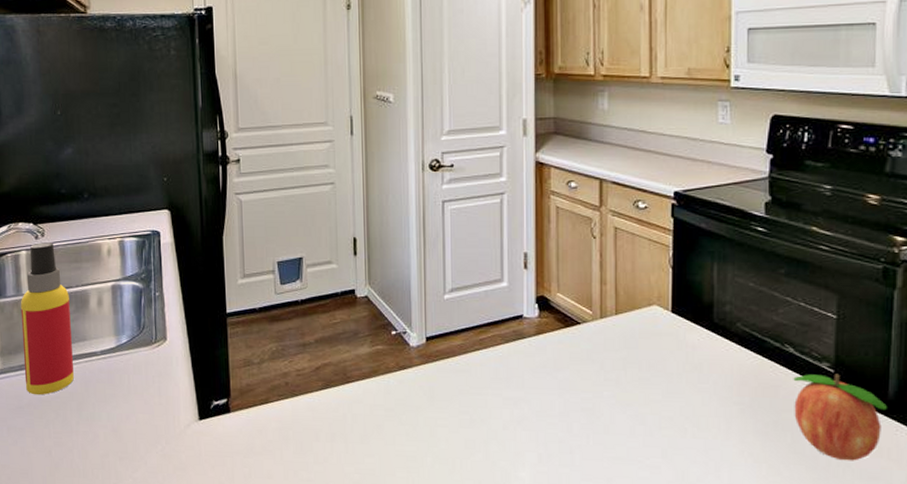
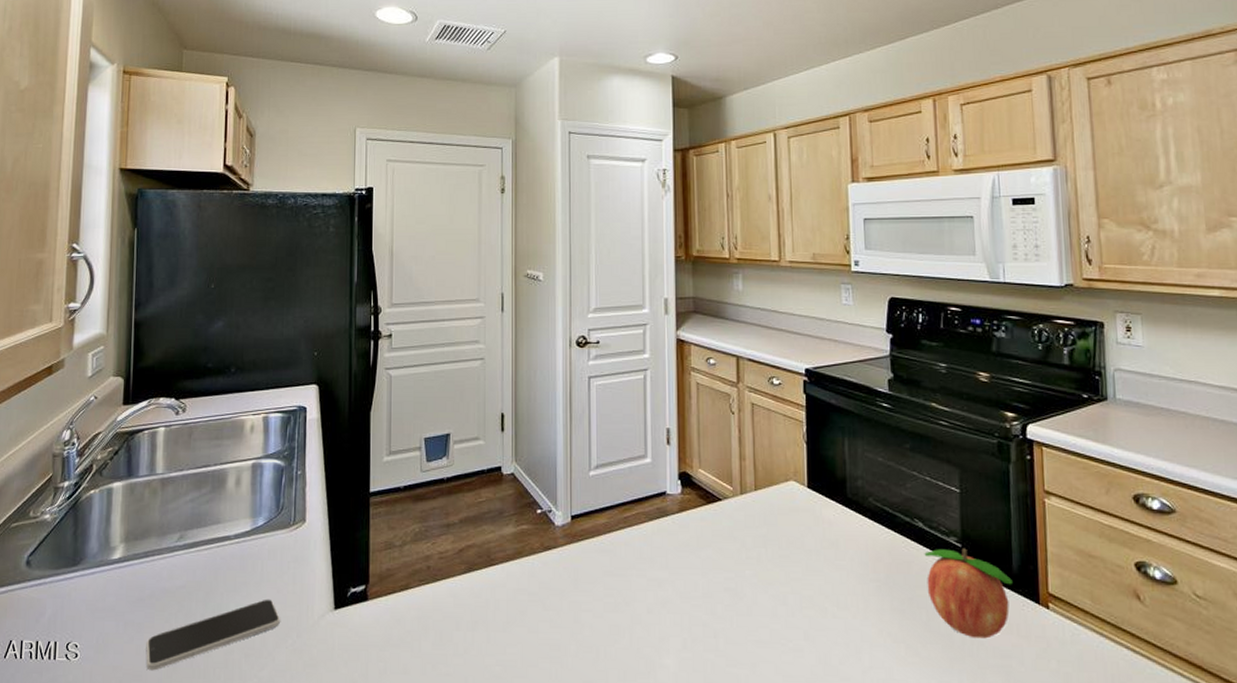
spray bottle: present [20,242,74,395] -> none [149,418,206,585]
smartphone: none [29,409,149,470] -> present [146,599,280,671]

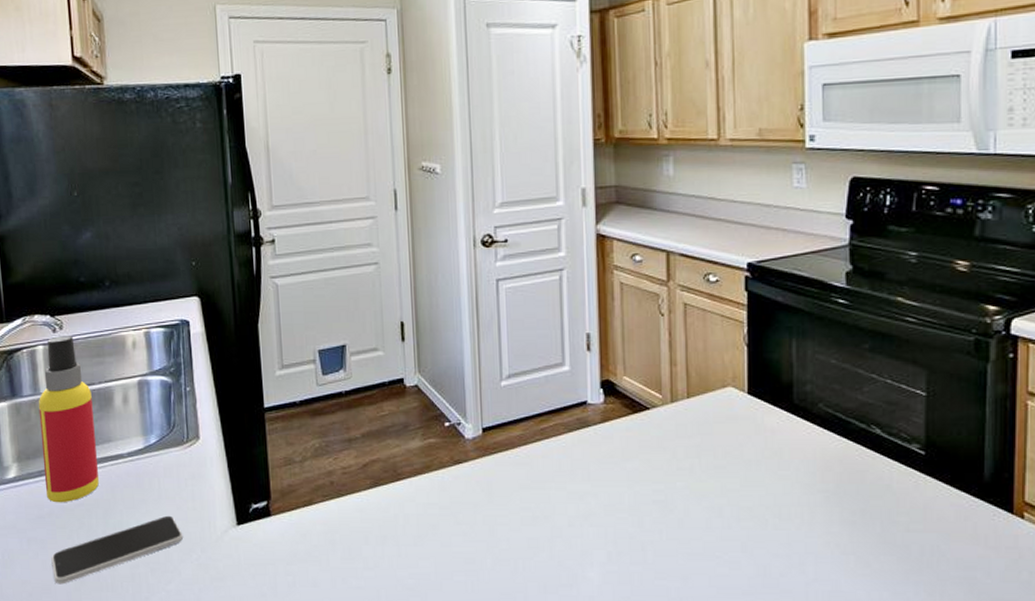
spray bottle: none [149,418,206,585] -> present [38,336,99,503]
fruit: present [924,548,1012,639] -> none [881,455,983,550]

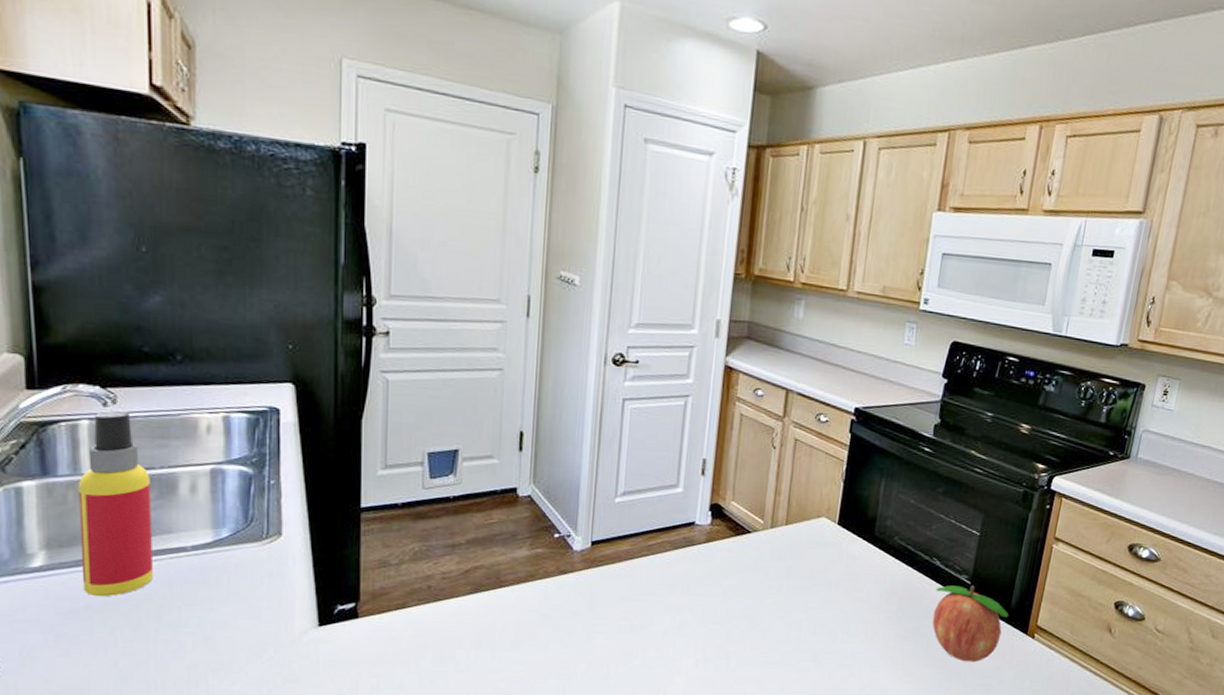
smartphone: present [51,515,183,585] -> none [85,614,253,685]
fruit: none [881,455,983,550] -> present [932,585,1009,662]

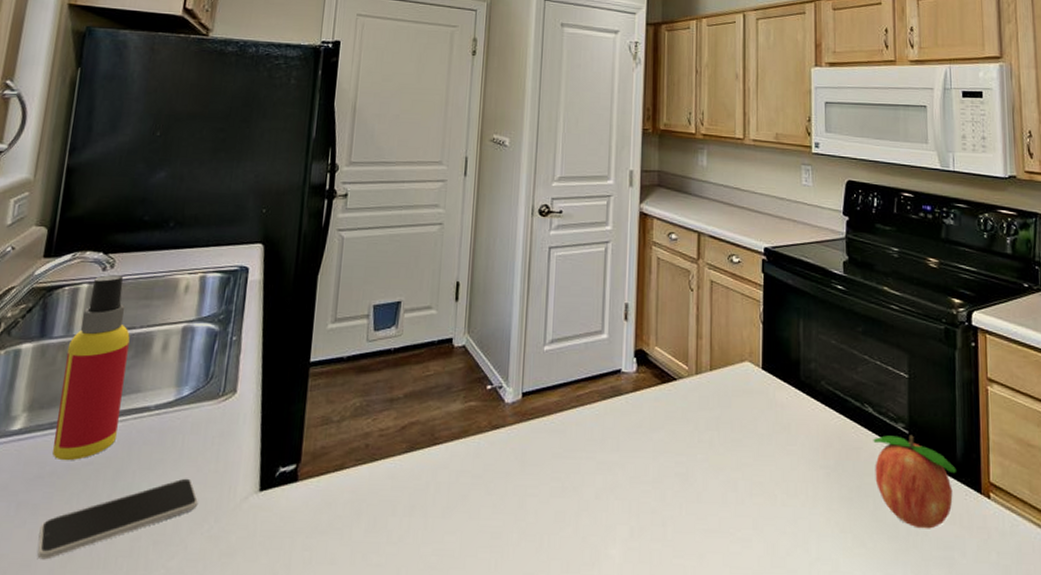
smartphone: none [85,614,253,685] -> present [37,478,198,560]

